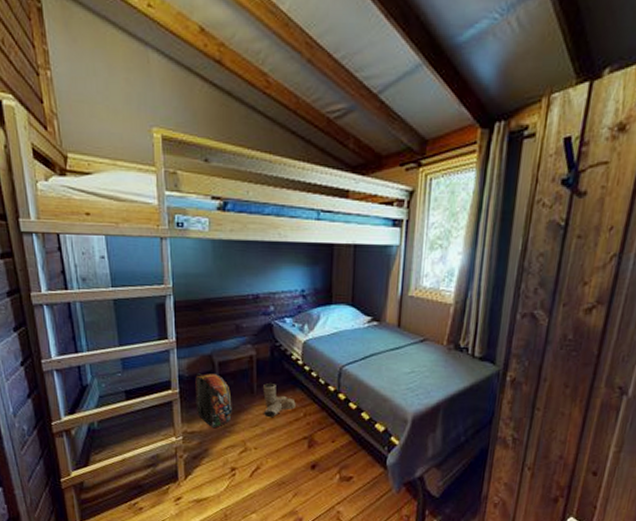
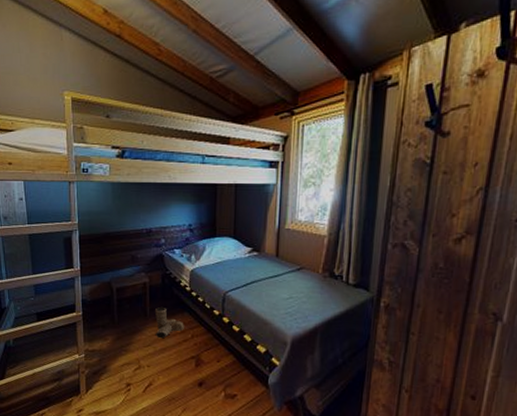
backpack: present [195,373,232,429] -> none [96,298,128,348]

